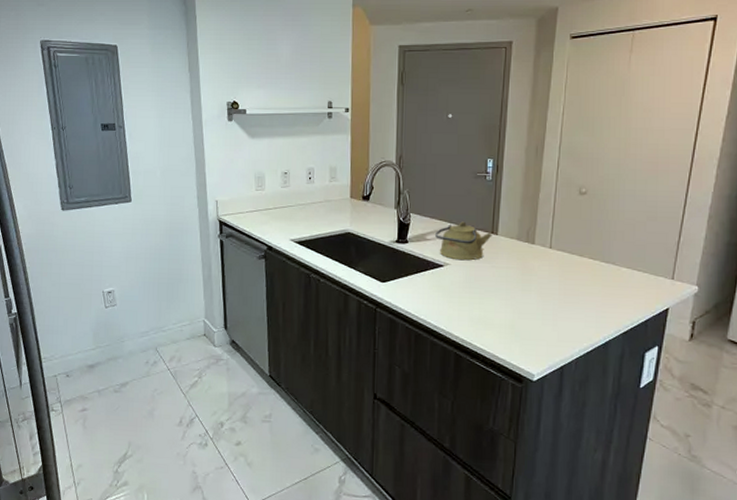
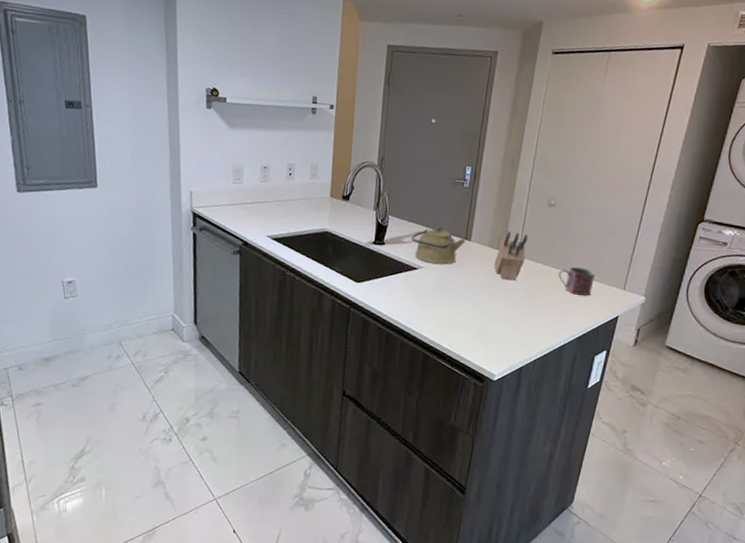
knife block: none [525,223,560,274] -> present [494,231,529,281]
mug: none [595,256,637,287] -> present [557,266,595,296]

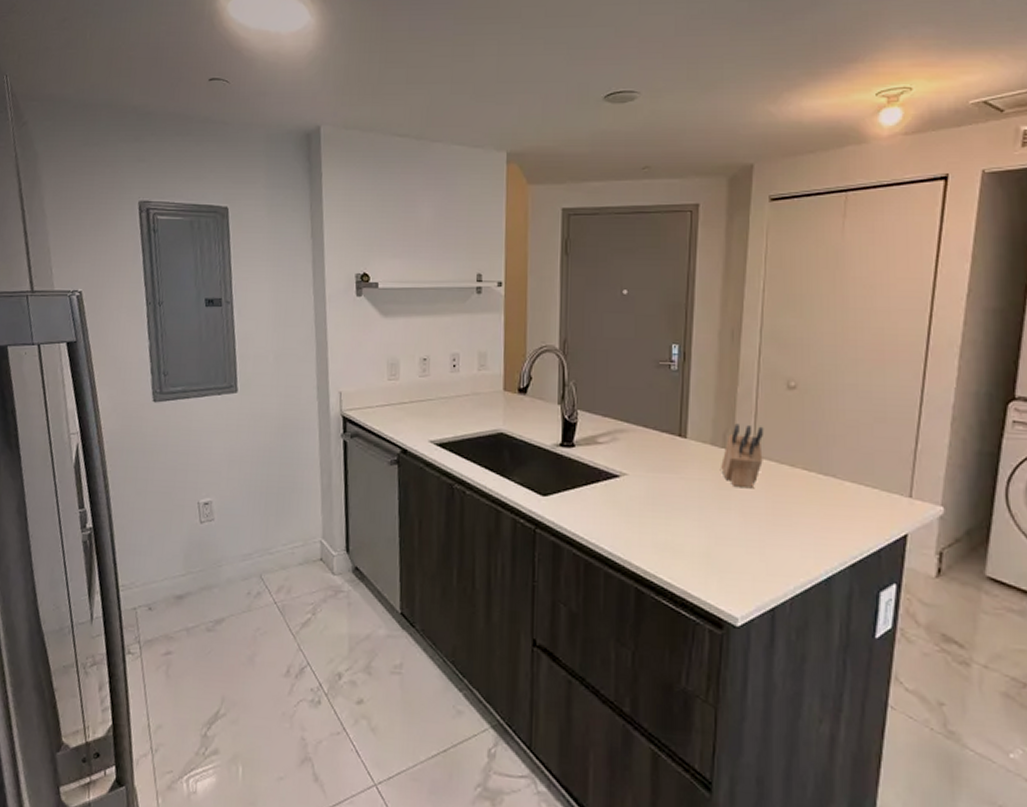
kettle: present [411,226,466,265] -> none [607,421,680,470]
mug: present [557,266,595,296] -> none [811,467,865,507]

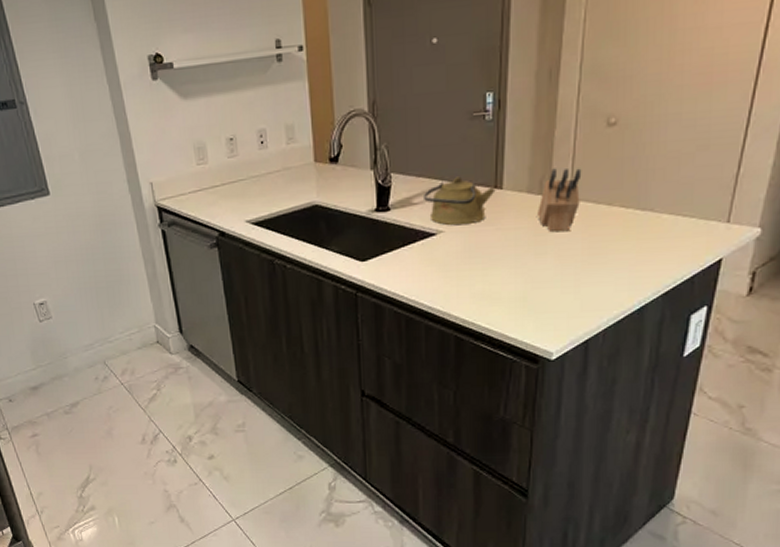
kettle: none [607,421,680,470] -> present [422,176,496,226]

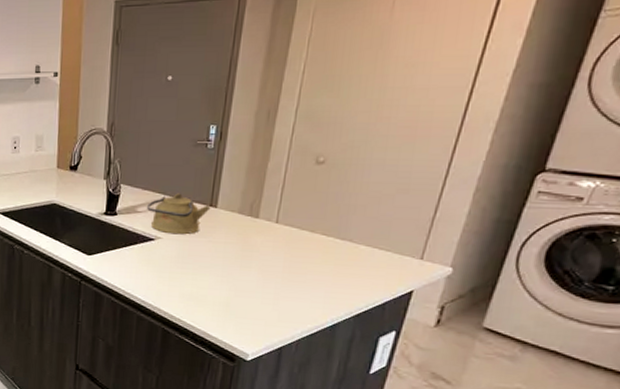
knife block: present [538,168,582,232] -> none [246,195,290,251]

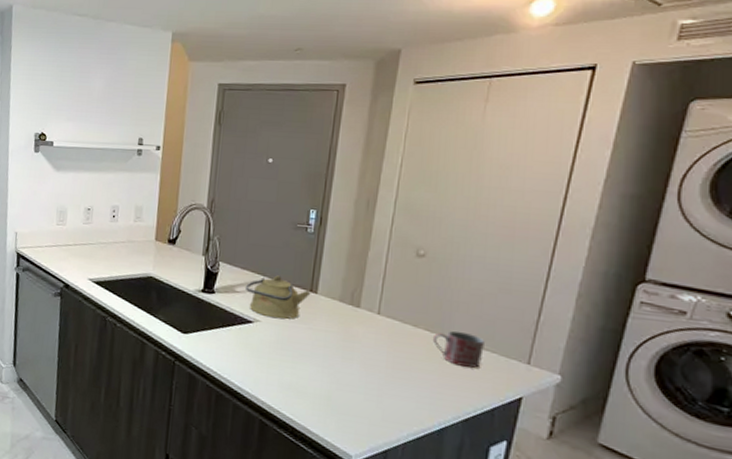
mug: none [328,233,380,267] -> present [432,330,484,368]

